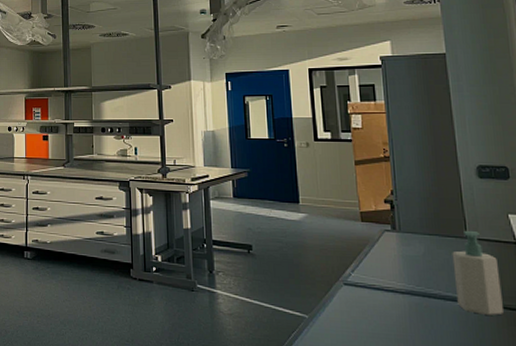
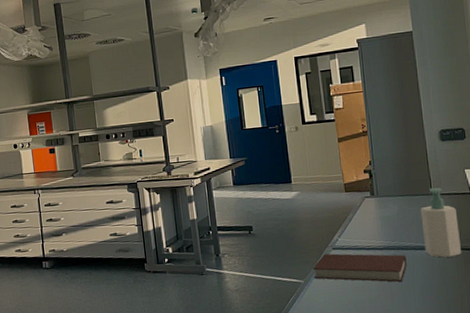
notebook: none [320,288,434,335] -> present [313,253,407,282]

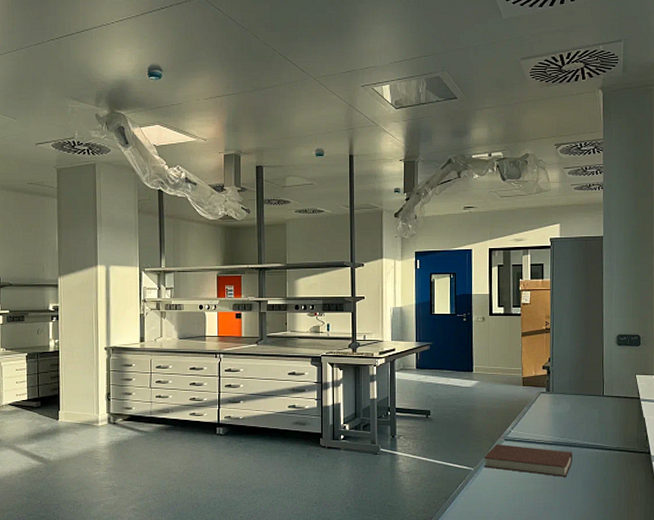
soap bottle: present [420,187,461,258] -> none [590,389,625,457]

